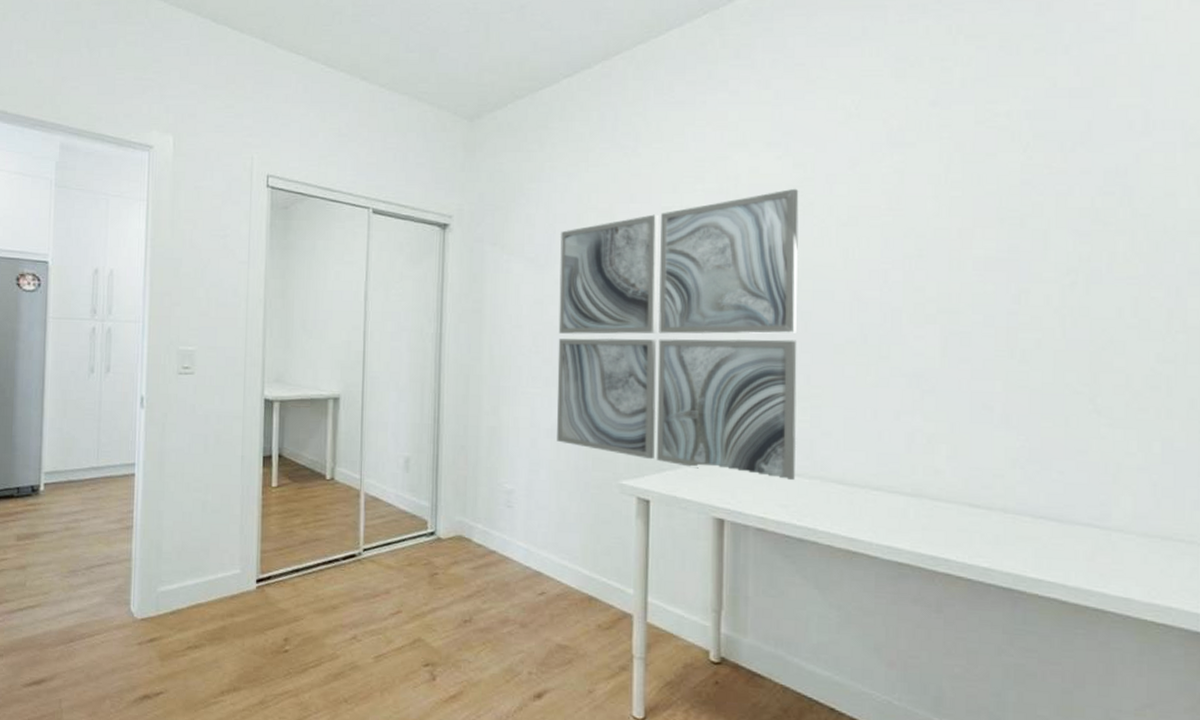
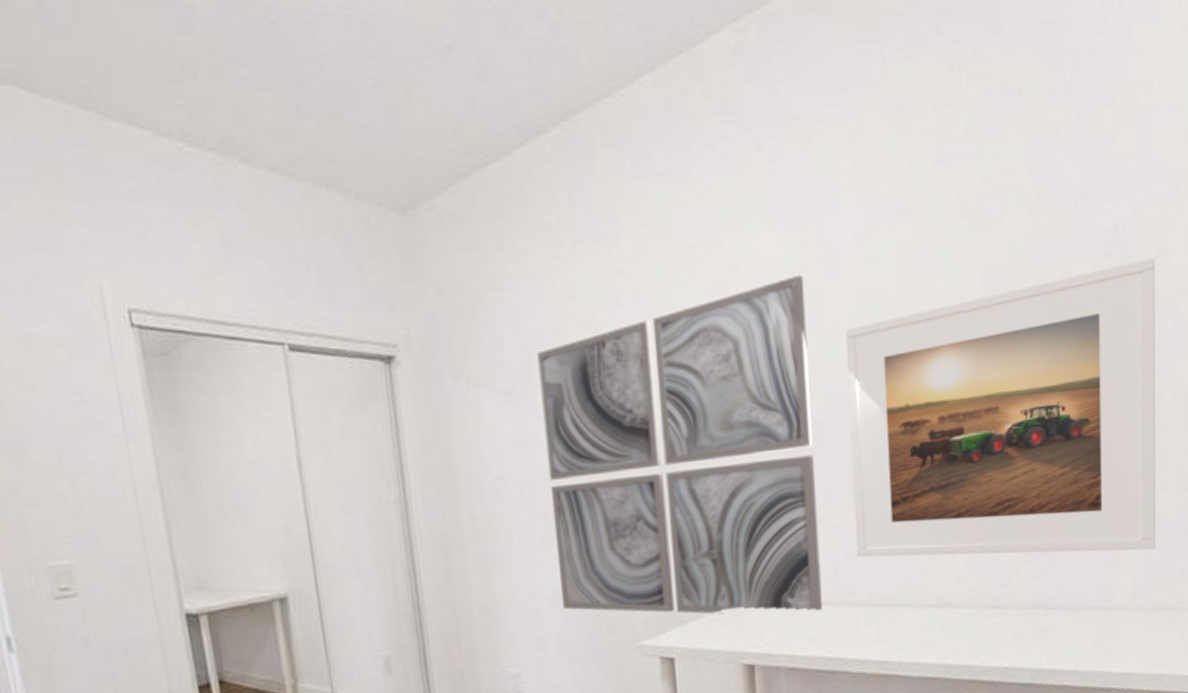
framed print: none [832,198,1163,477] -> present [845,257,1157,557]

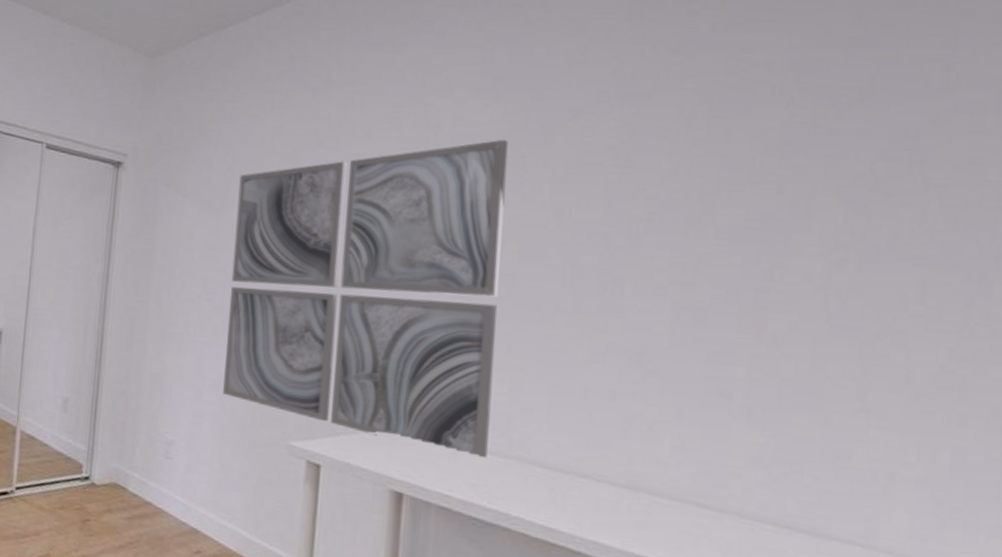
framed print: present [845,257,1157,557] -> none [535,167,963,494]

